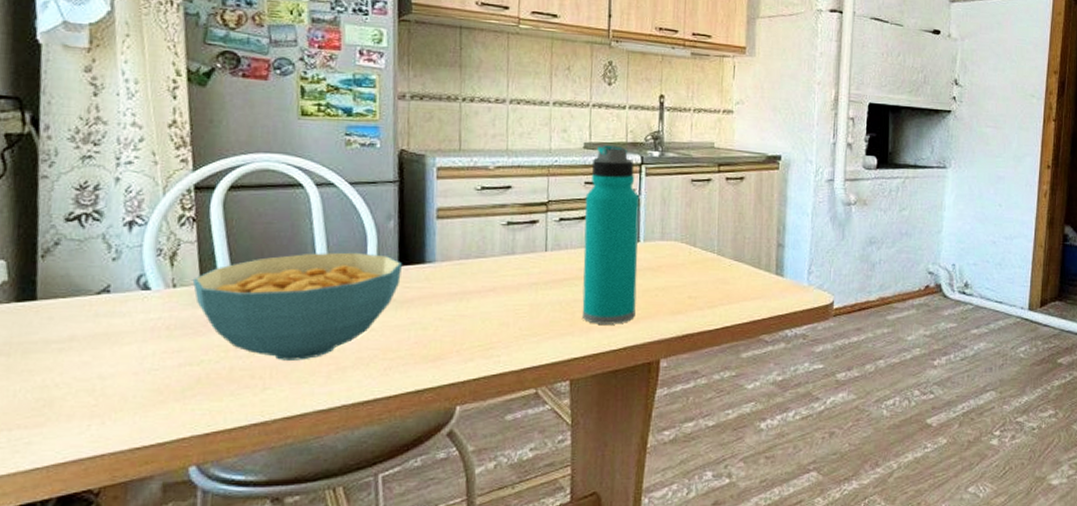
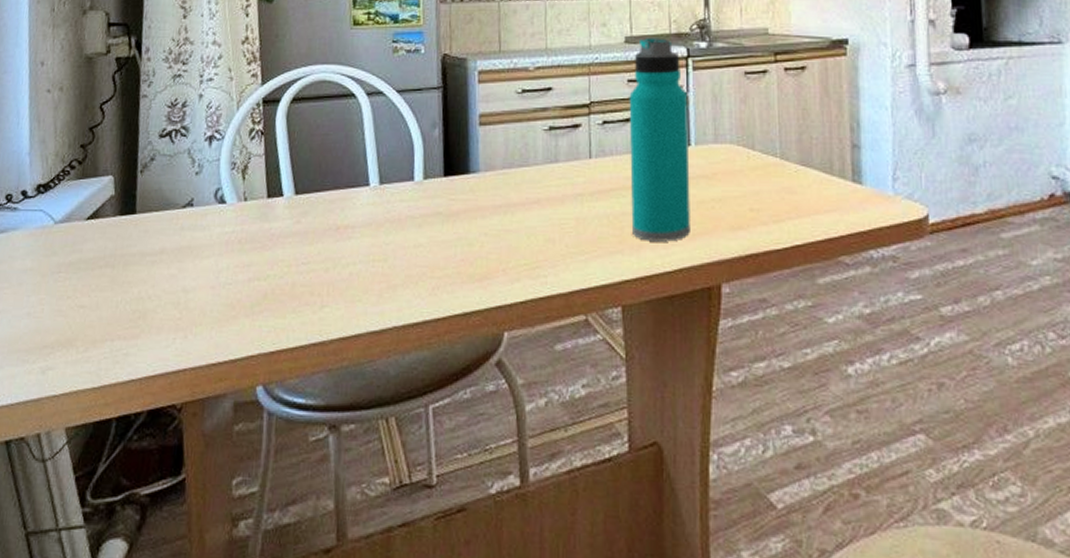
cereal bowl: present [192,252,402,360] -> none [260,163,447,277]

